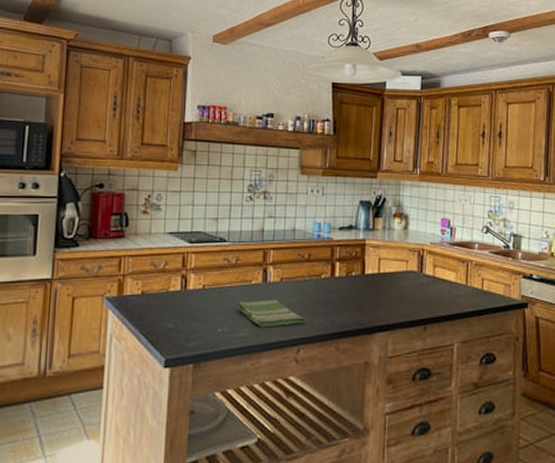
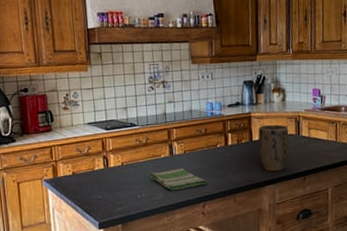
plant pot: none [371,256,409,316] -> present [258,124,289,172]

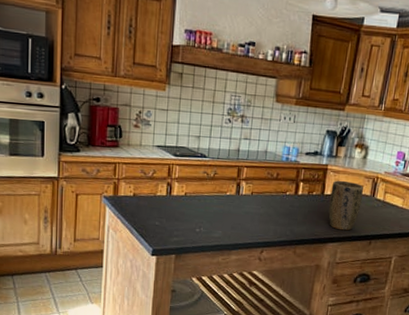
dish towel: present [150,168,207,191] -> none [212,208,270,231]

